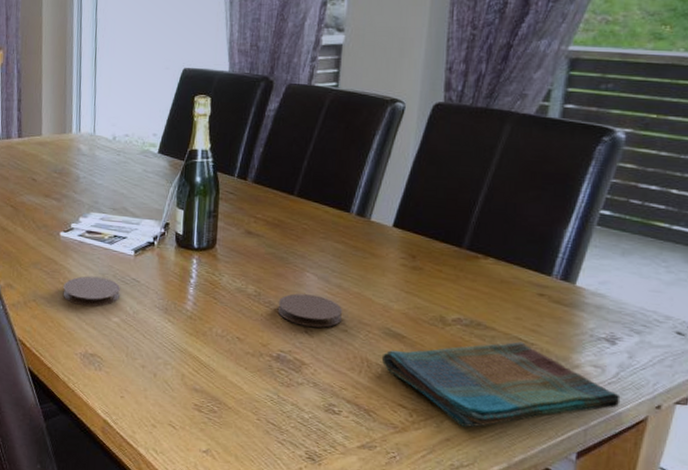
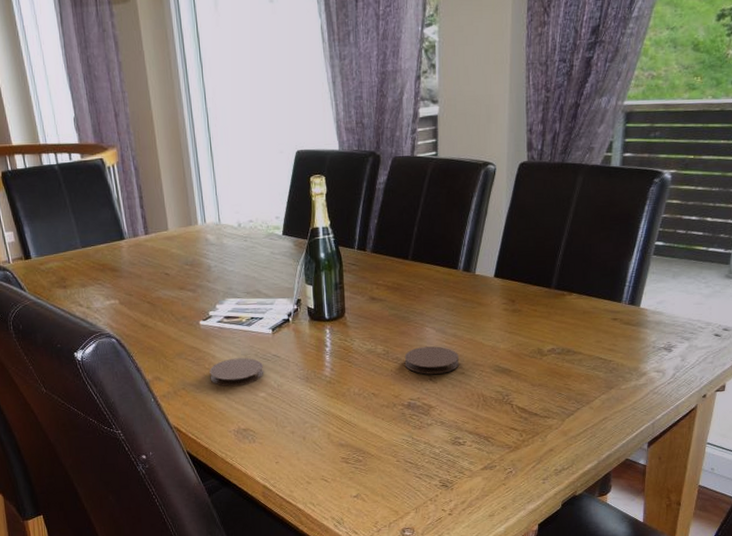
dish towel: present [381,341,621,428] -> none [494,360,677,438]

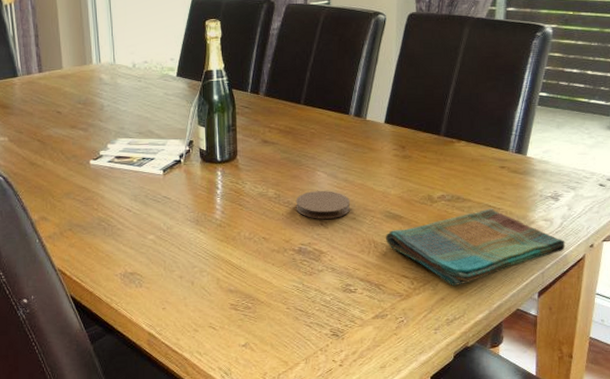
coaster: present [209,357,264,387] -> none [98,198,154,229]
dish towel: none [494,360,677,438] -> present [385,208,565,287]

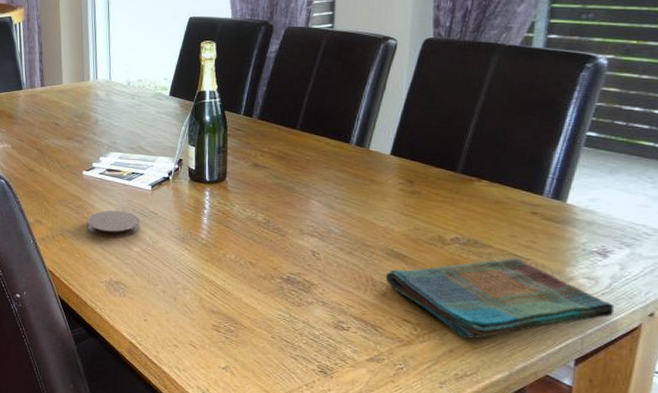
coaster: none [98,198,154,229] -> present [87,210,140,239]
coaster: present [295,191,351,219] -> none [286,220,347,251]

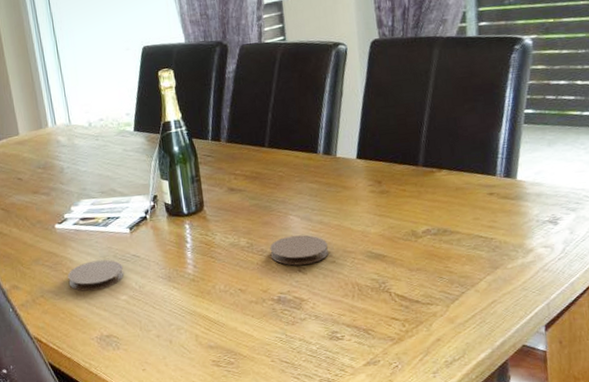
coaster: none [286,220,347,251] -> present [269,235,329,266]
dish towel: present [385,257,615,340] -> none [369,239,571,326]

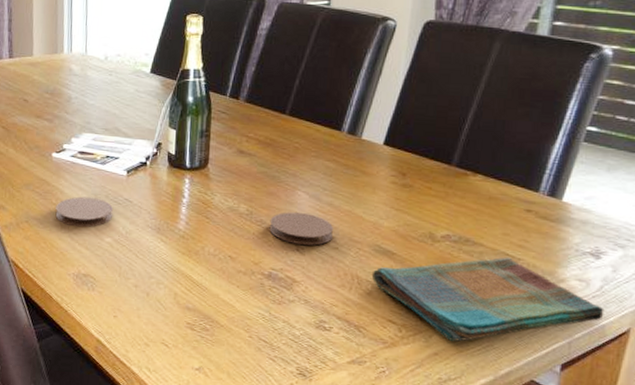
dish towel: none [369,239,571,326] -> present [371,257,604,342]

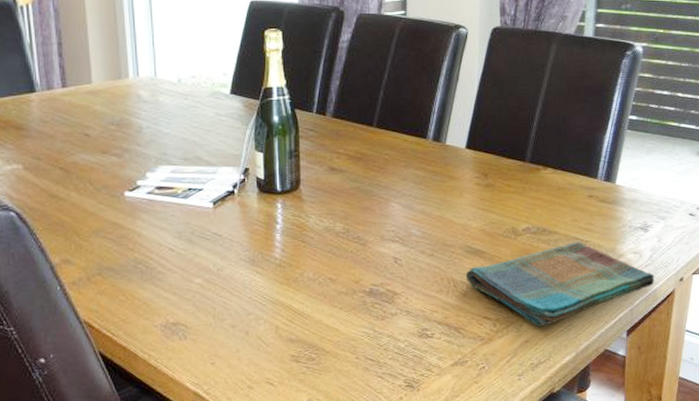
coaster: present [55,196,113,228] -> none [134,236,202,272]
coaster: present [269,212,334,246] -> none [366,224,428,256]

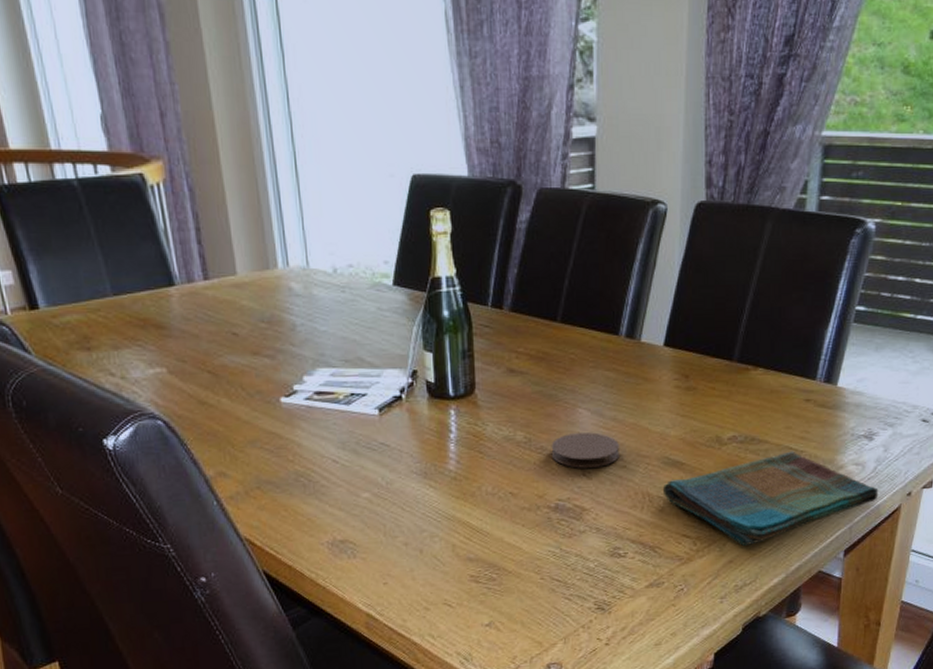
coaster: none [366,224,428,256] -> present [551,432,620,468]

